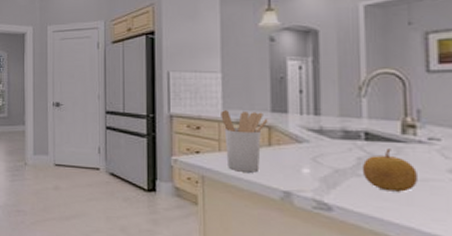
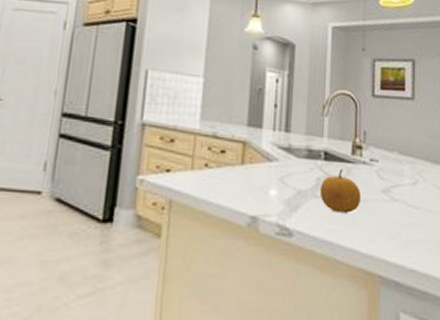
utensil holder: present [221,110,268,173] -> none [197,121,244,195]

